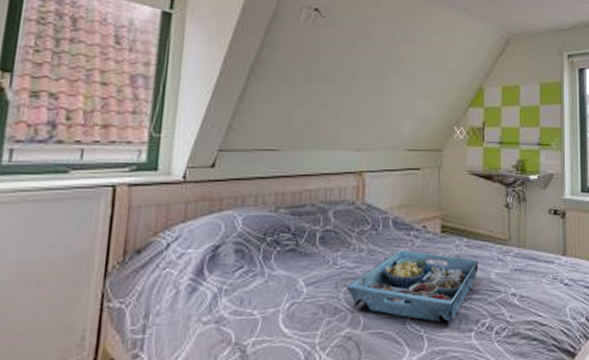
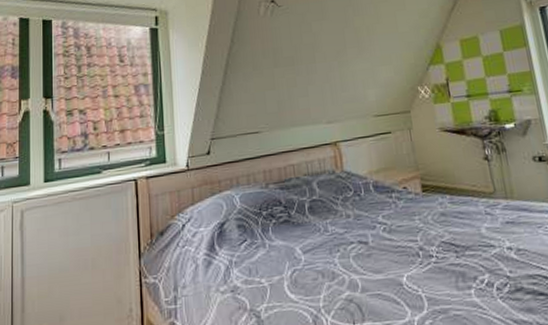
serving tray: present [346,249,479,325] -> none [339,212,468,283]

